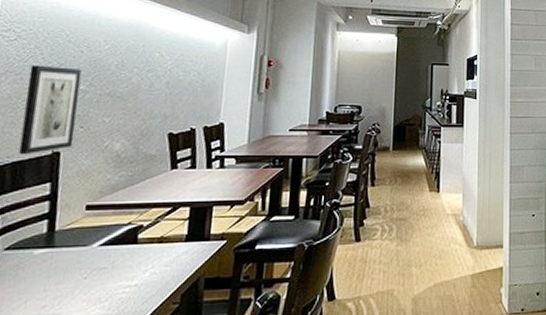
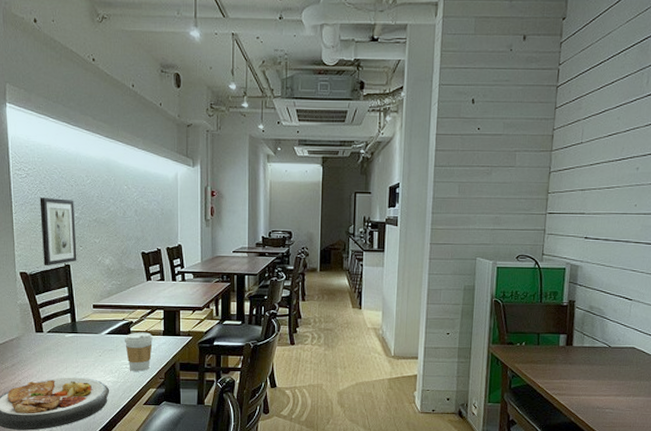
coffee cup: none [126,238,170,297] -> present [125,332,153,372]

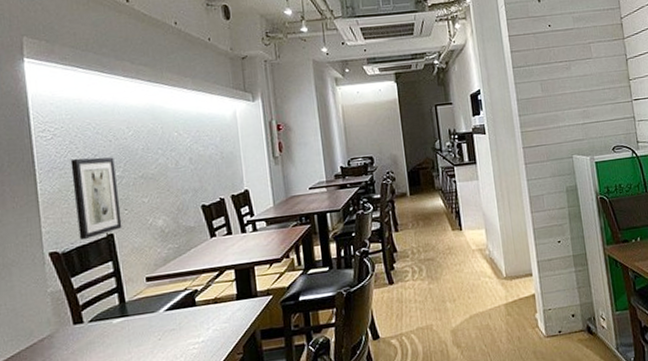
coffee cup: present [125,332,153,372] -> none [189,299,225,352]

